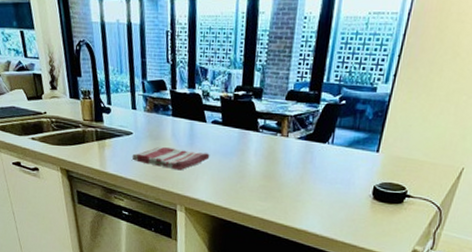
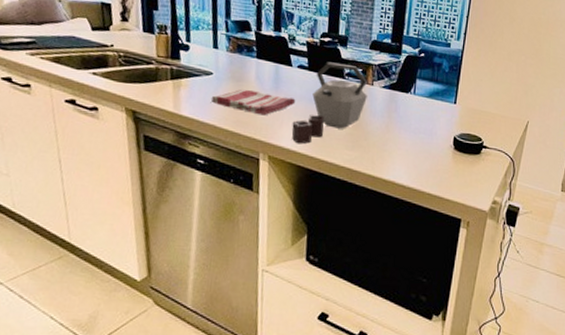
kettle: none [206,116,283,196] -> present [291,62,368,144]

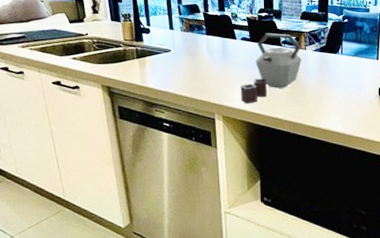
dish towel: present [211,88,296,116] -> none [171,61,242,82]

